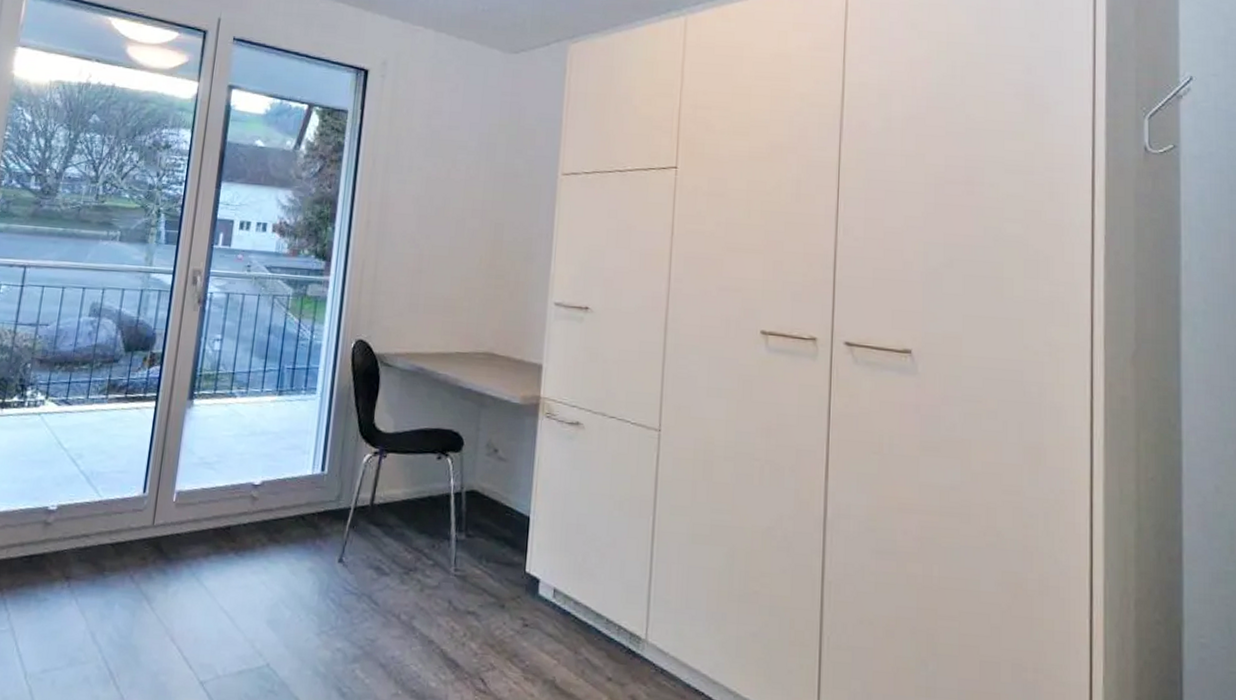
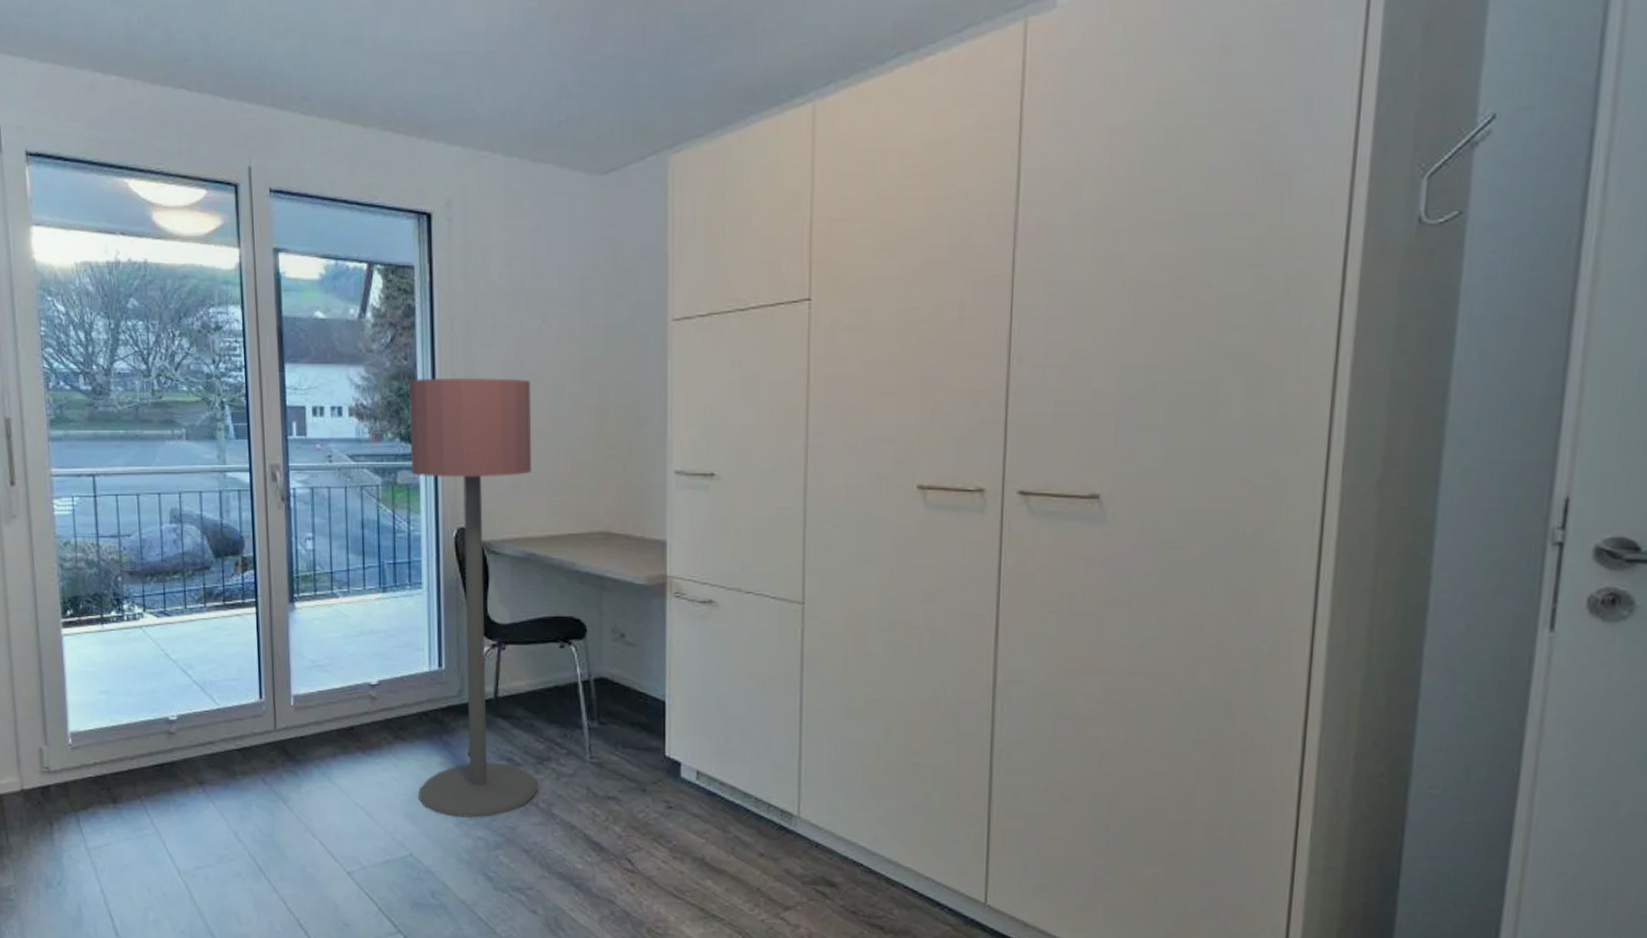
floor lamp: none [283,204,437,628] -> present [409,377,537,818]

